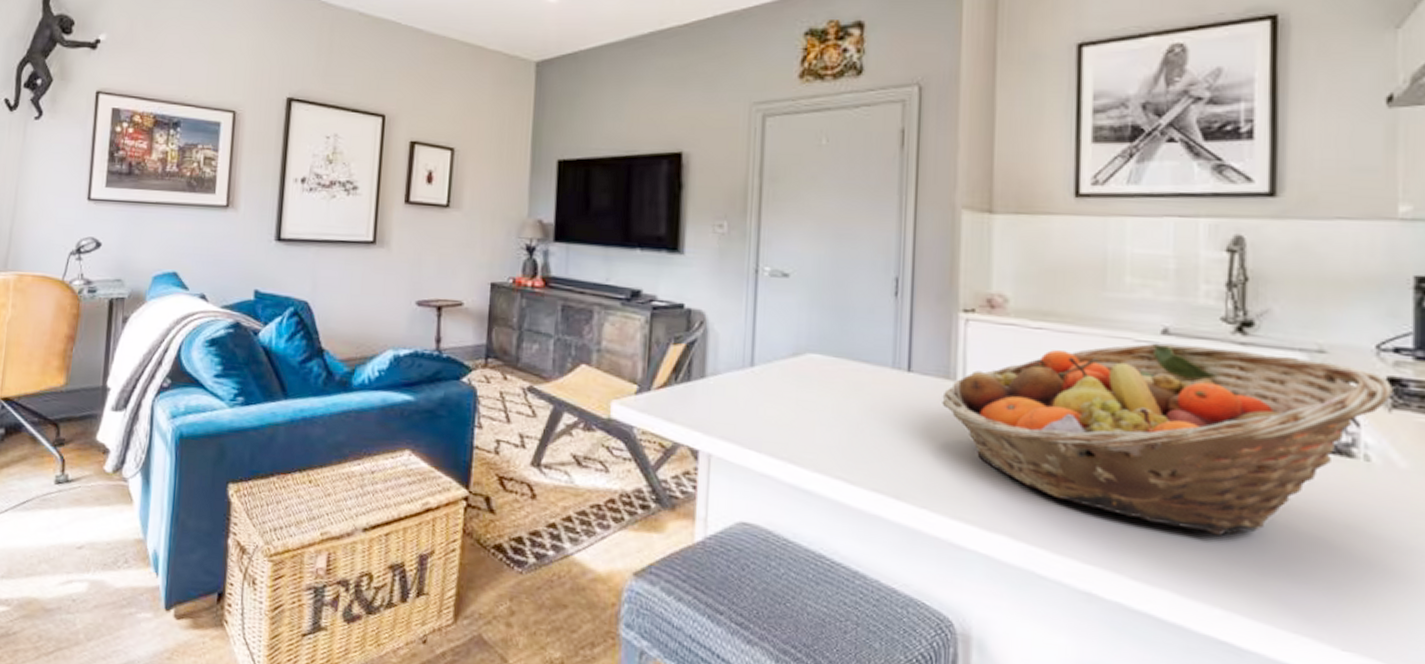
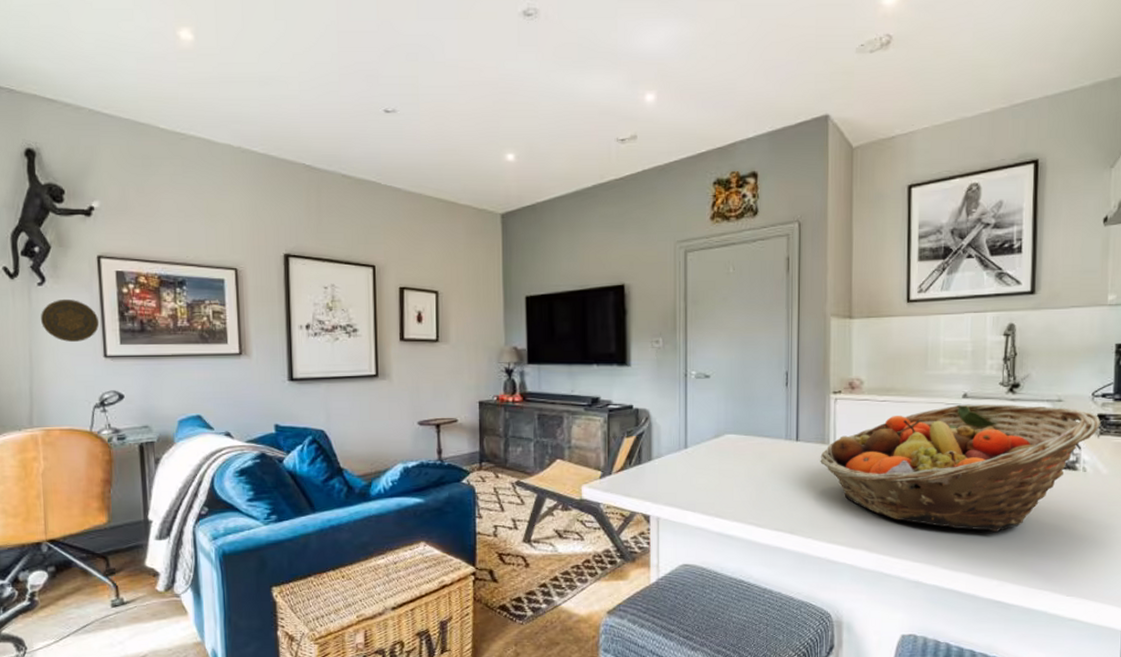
decorative plate: none [32,134,89,182] -> present [41,298,100,342]

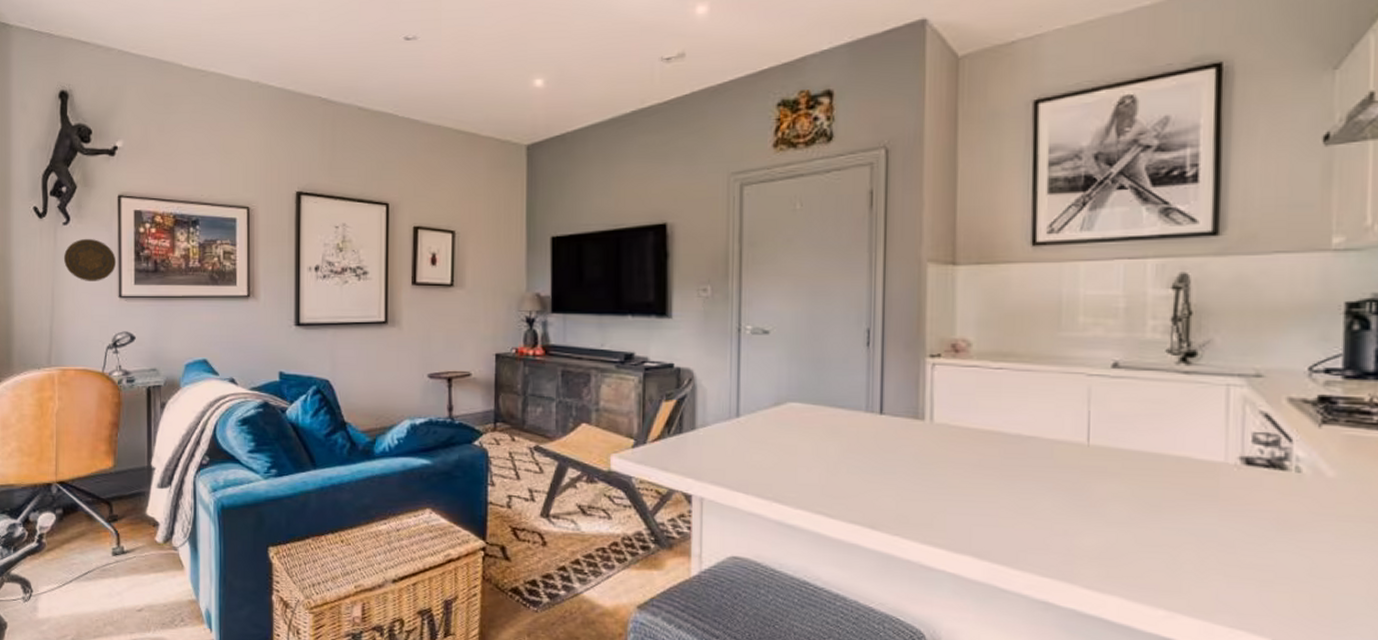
fruit basket: present [820,404,1101,532] -> none [911,376,1323,545]

